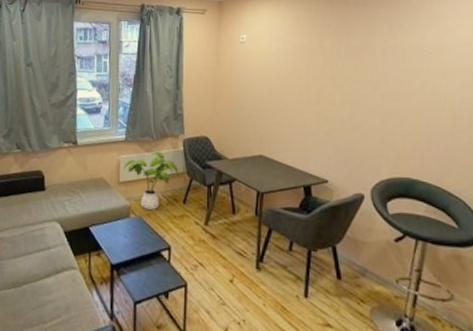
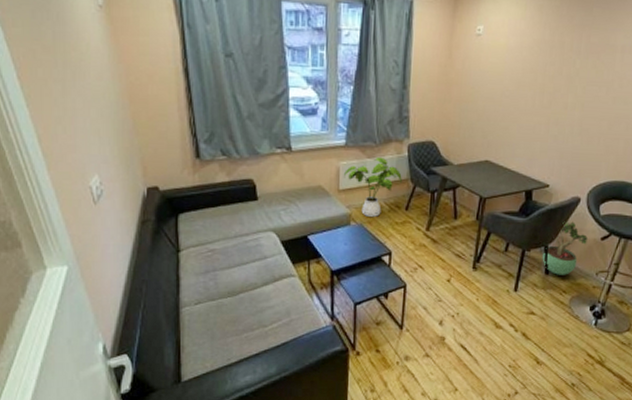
potted plant: none [331,219,381,281] -> present [542,221,589,275]

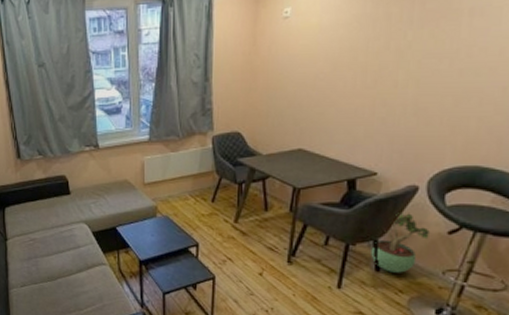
house plant: present [344,156,402,217] -> none [149,150,207,209]

